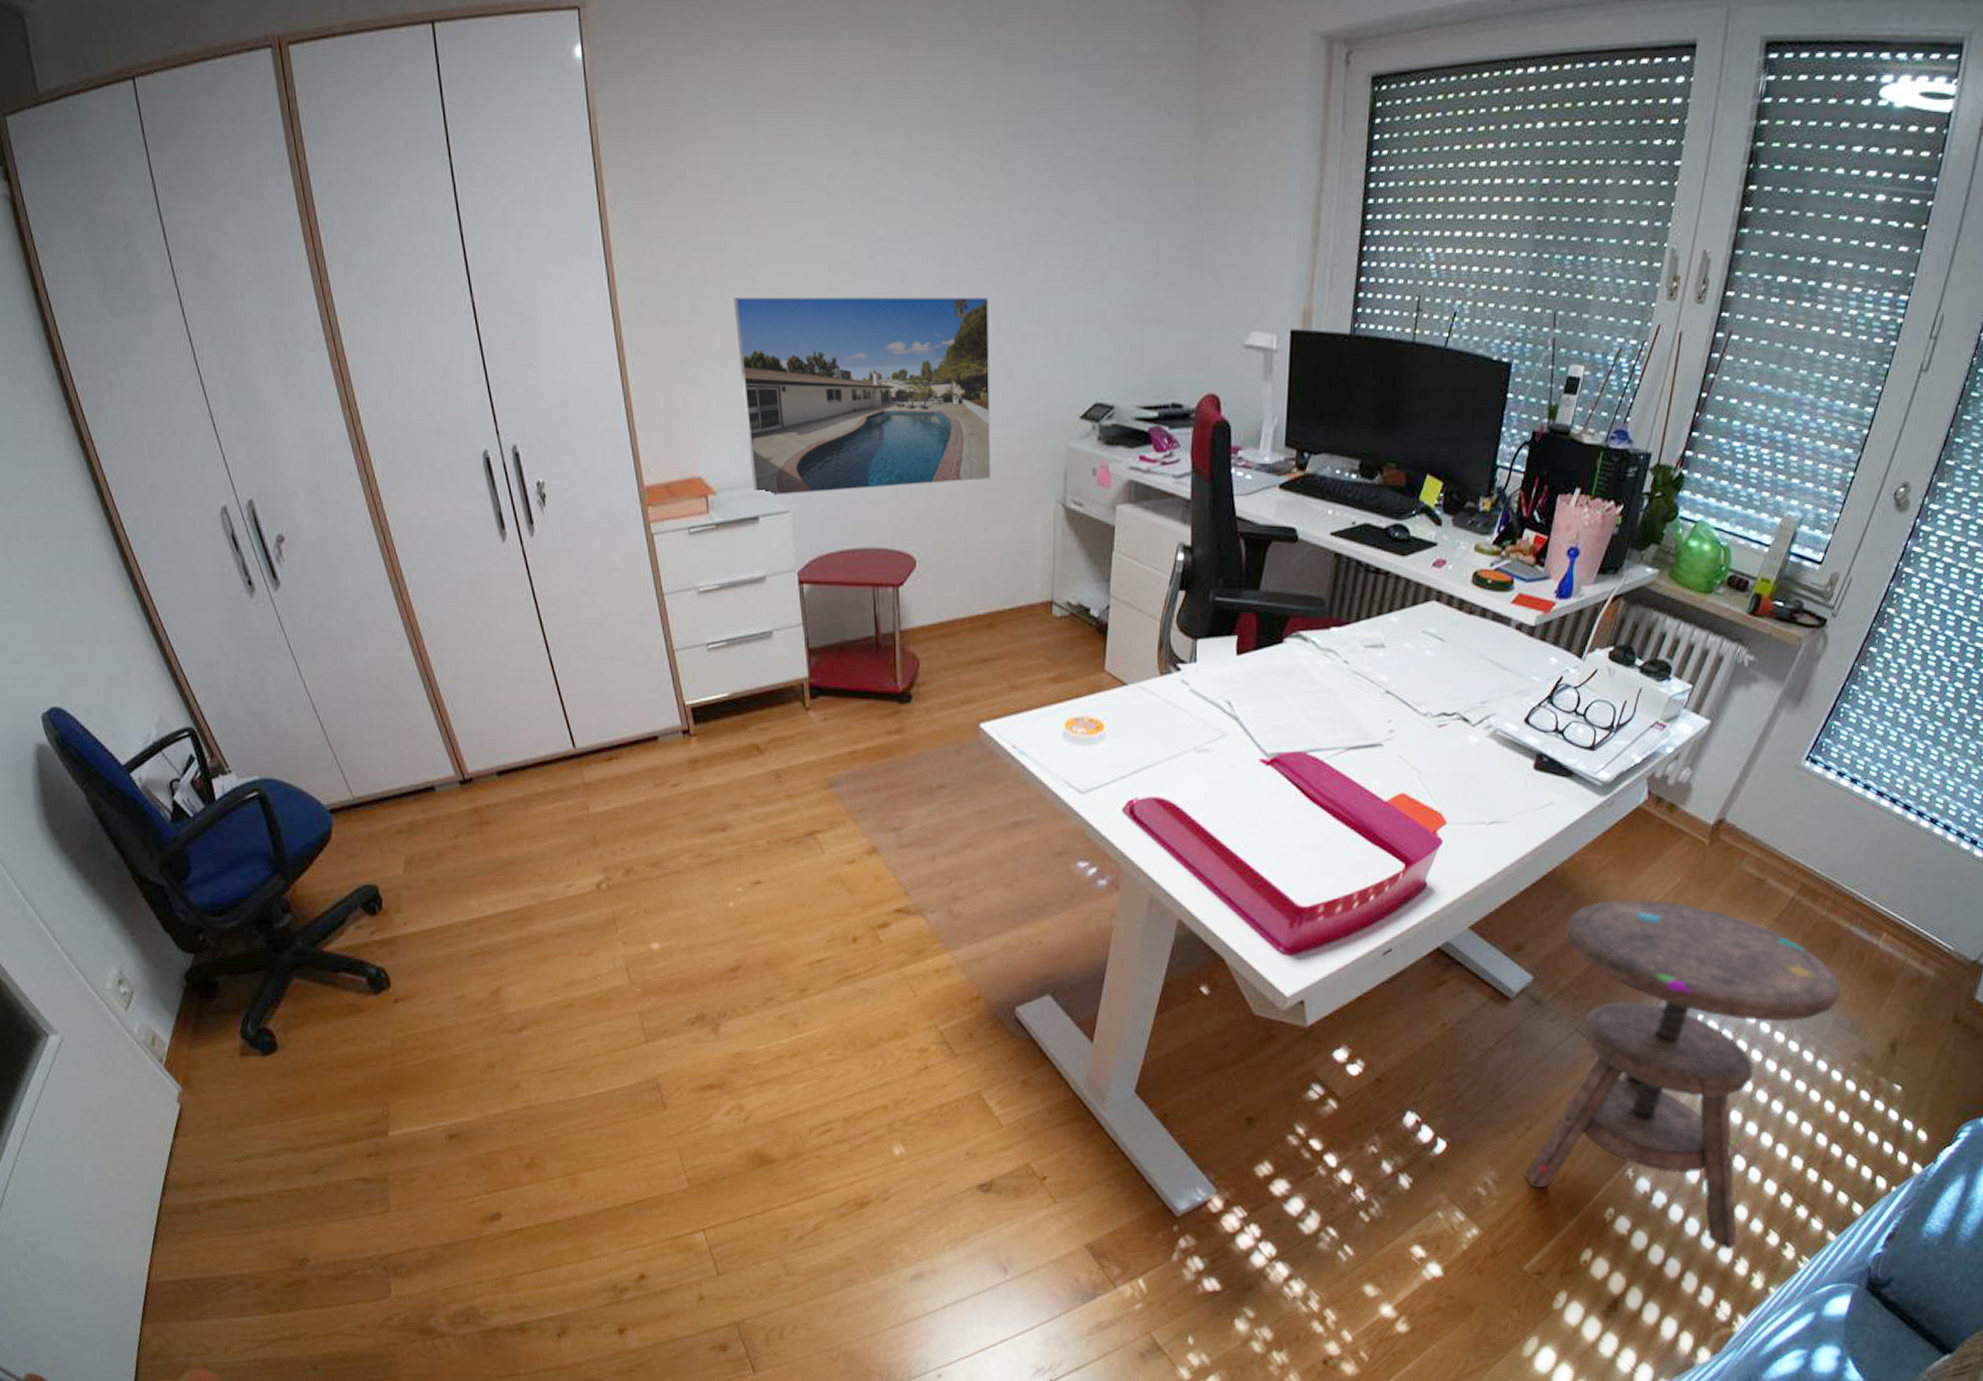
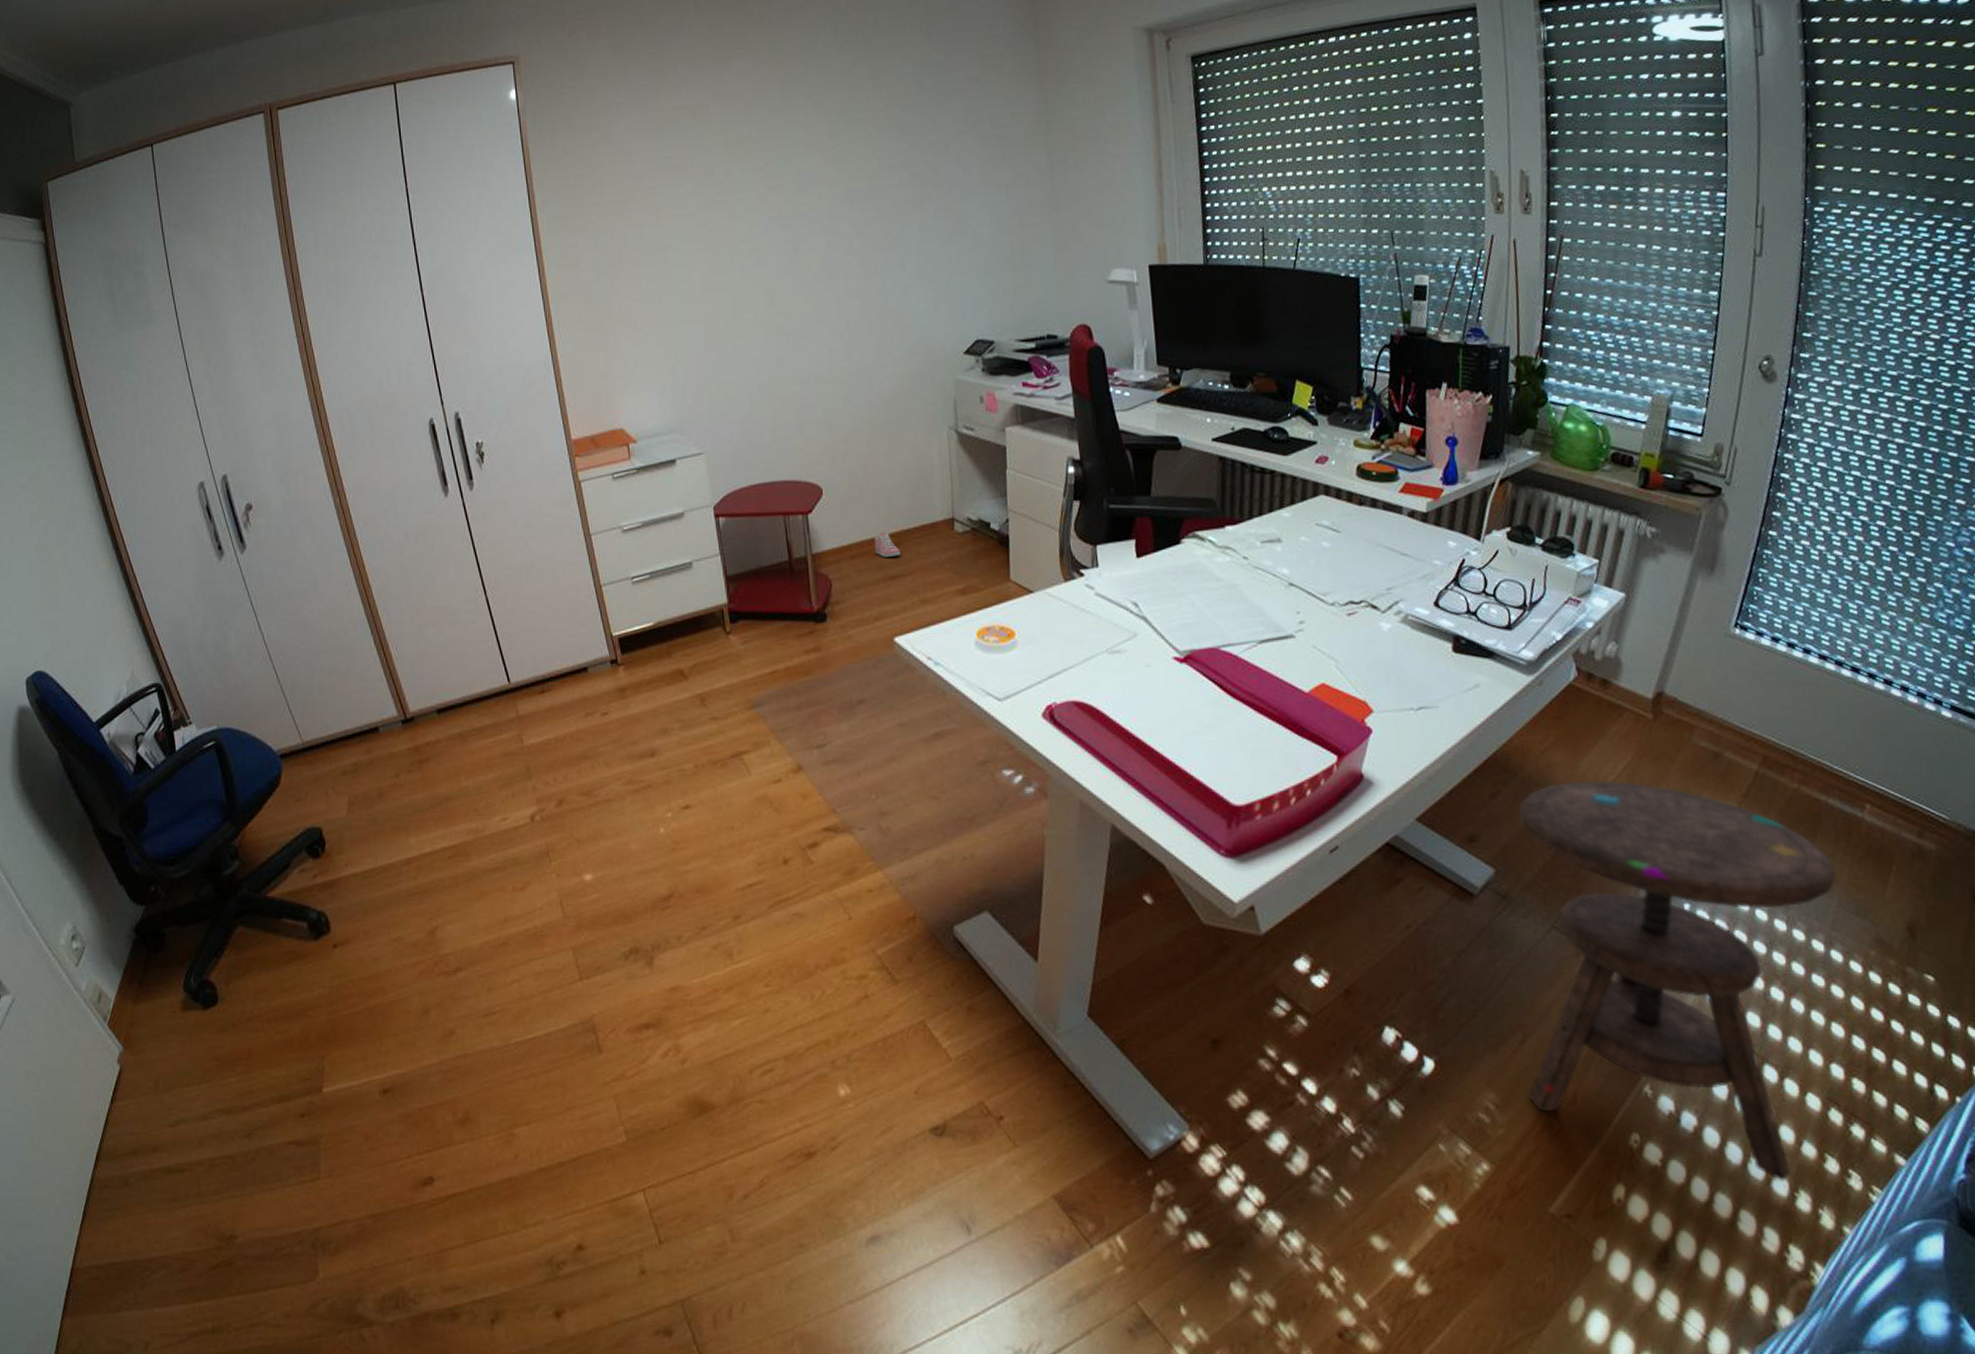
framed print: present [733,296,991,496] -> none [647,258,887,440]
sneaker: none [968,612,994,638] -> present [874,532,901,557]

